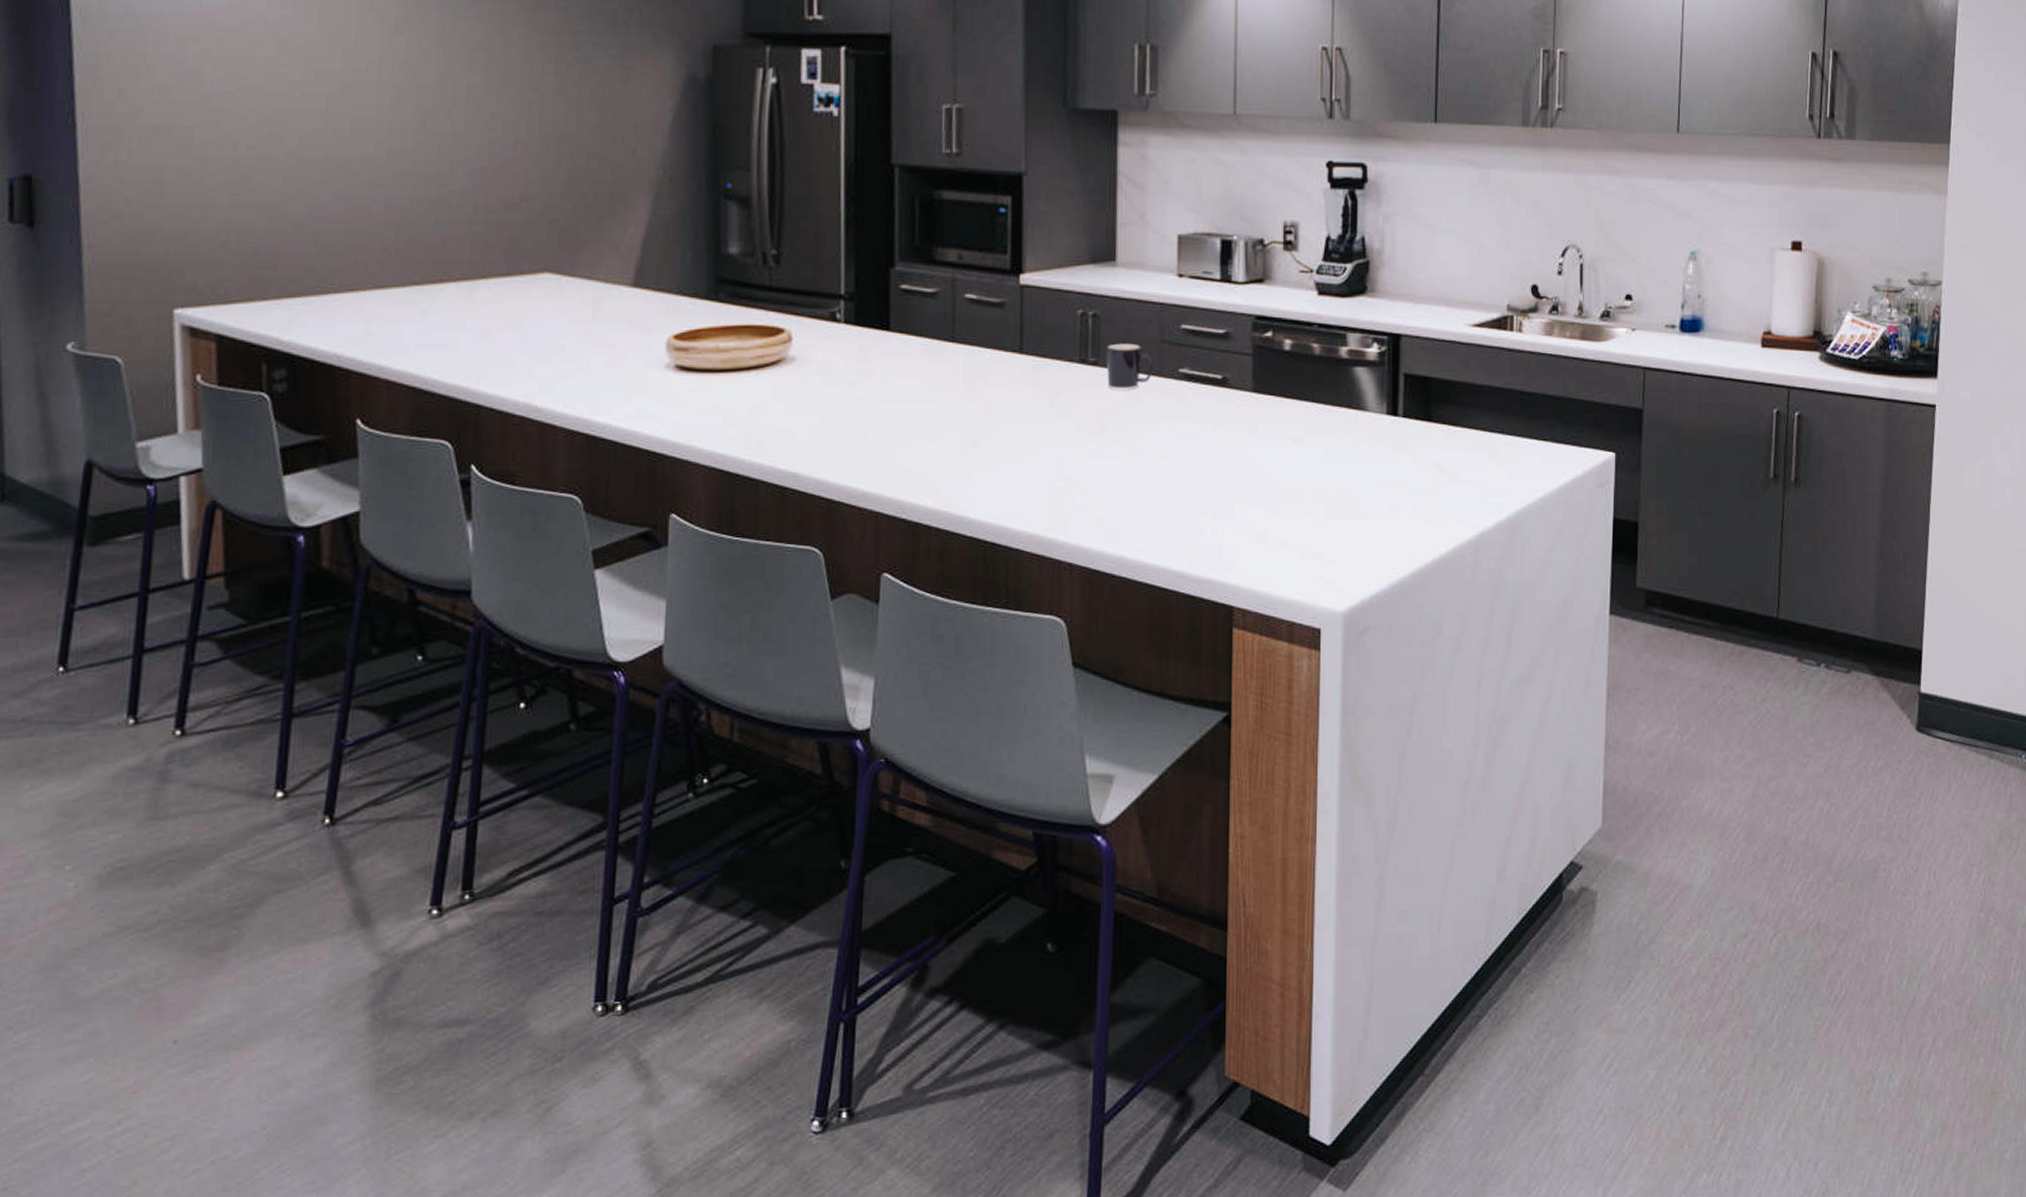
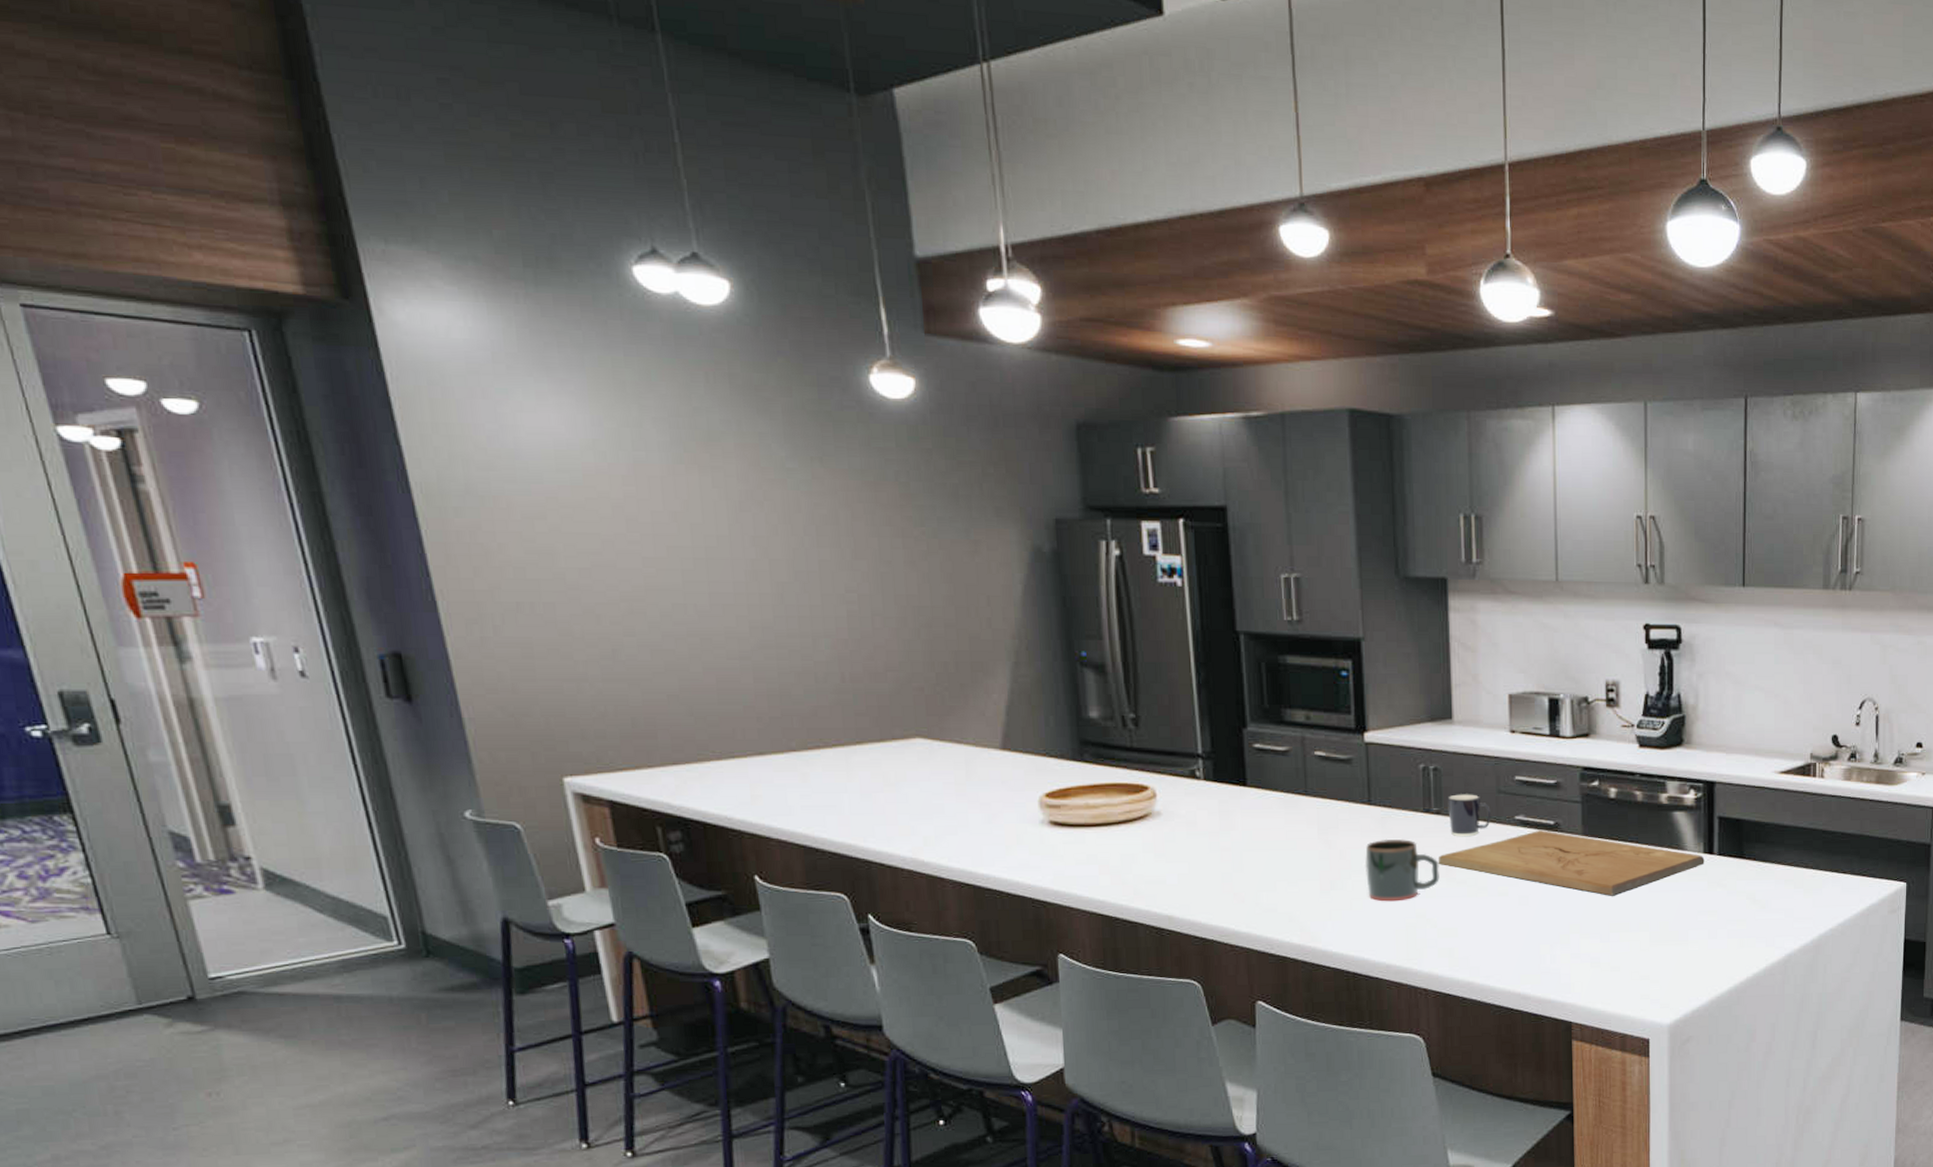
mug: none [1011,391,1093,463] -> present [1364,838,1440,902]
cutting board: none [1092,386,1388,461] -> present [1438,831,1705,896]

